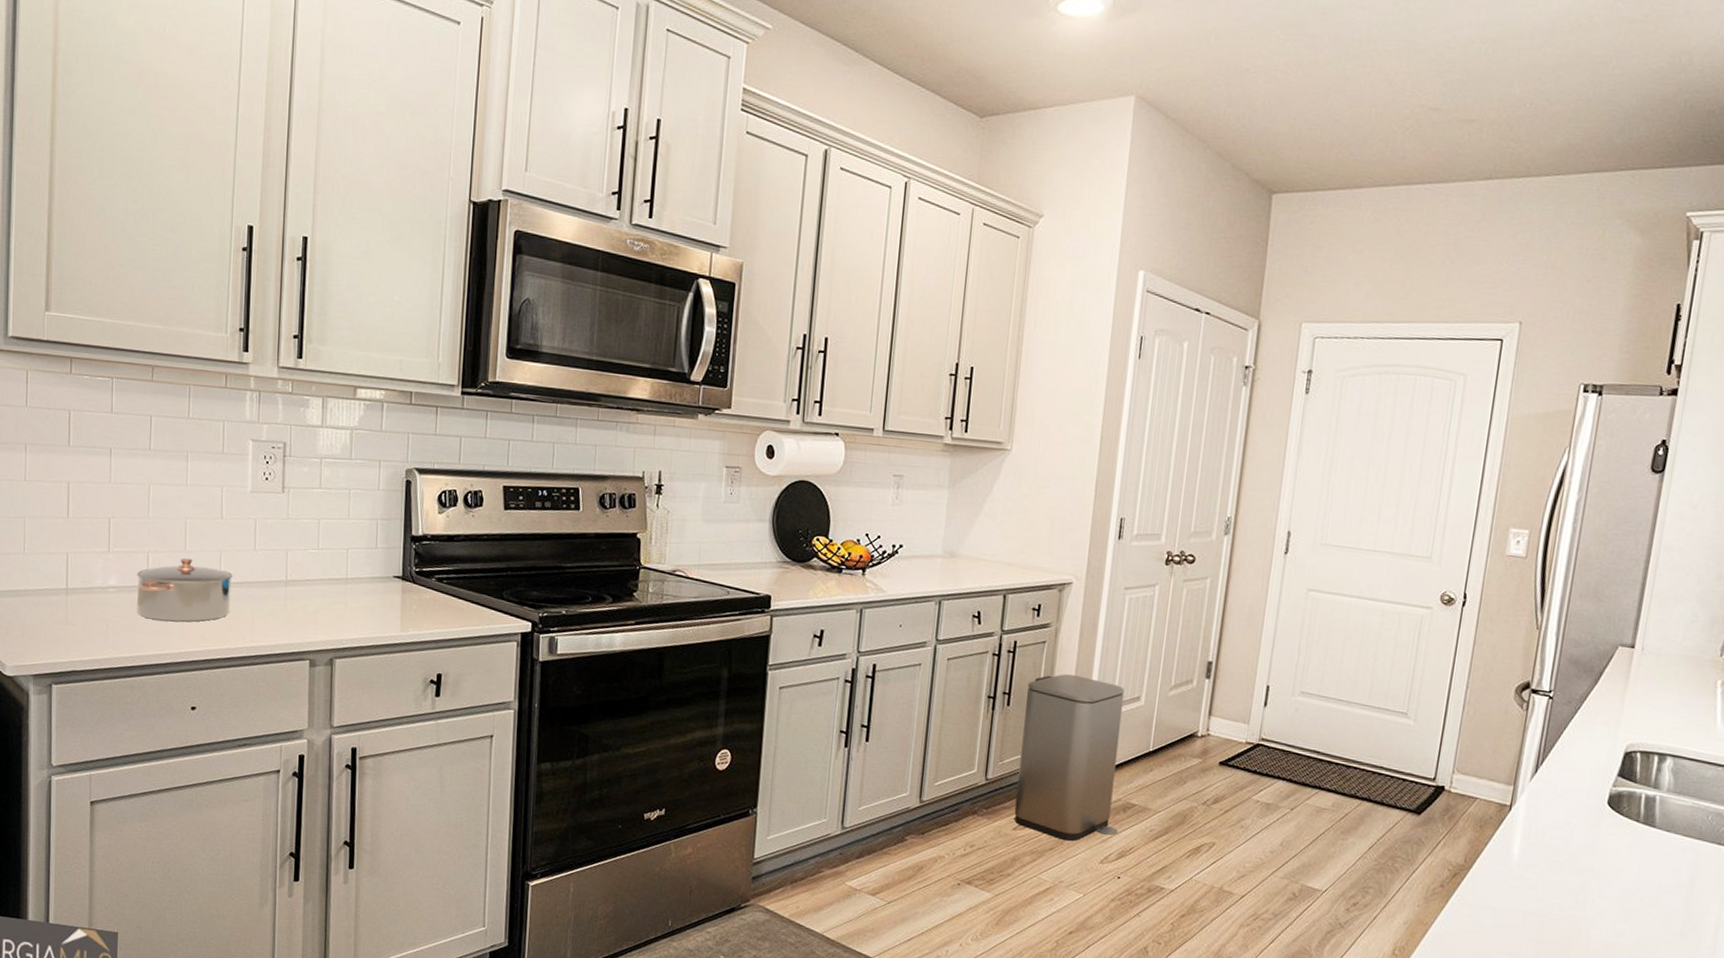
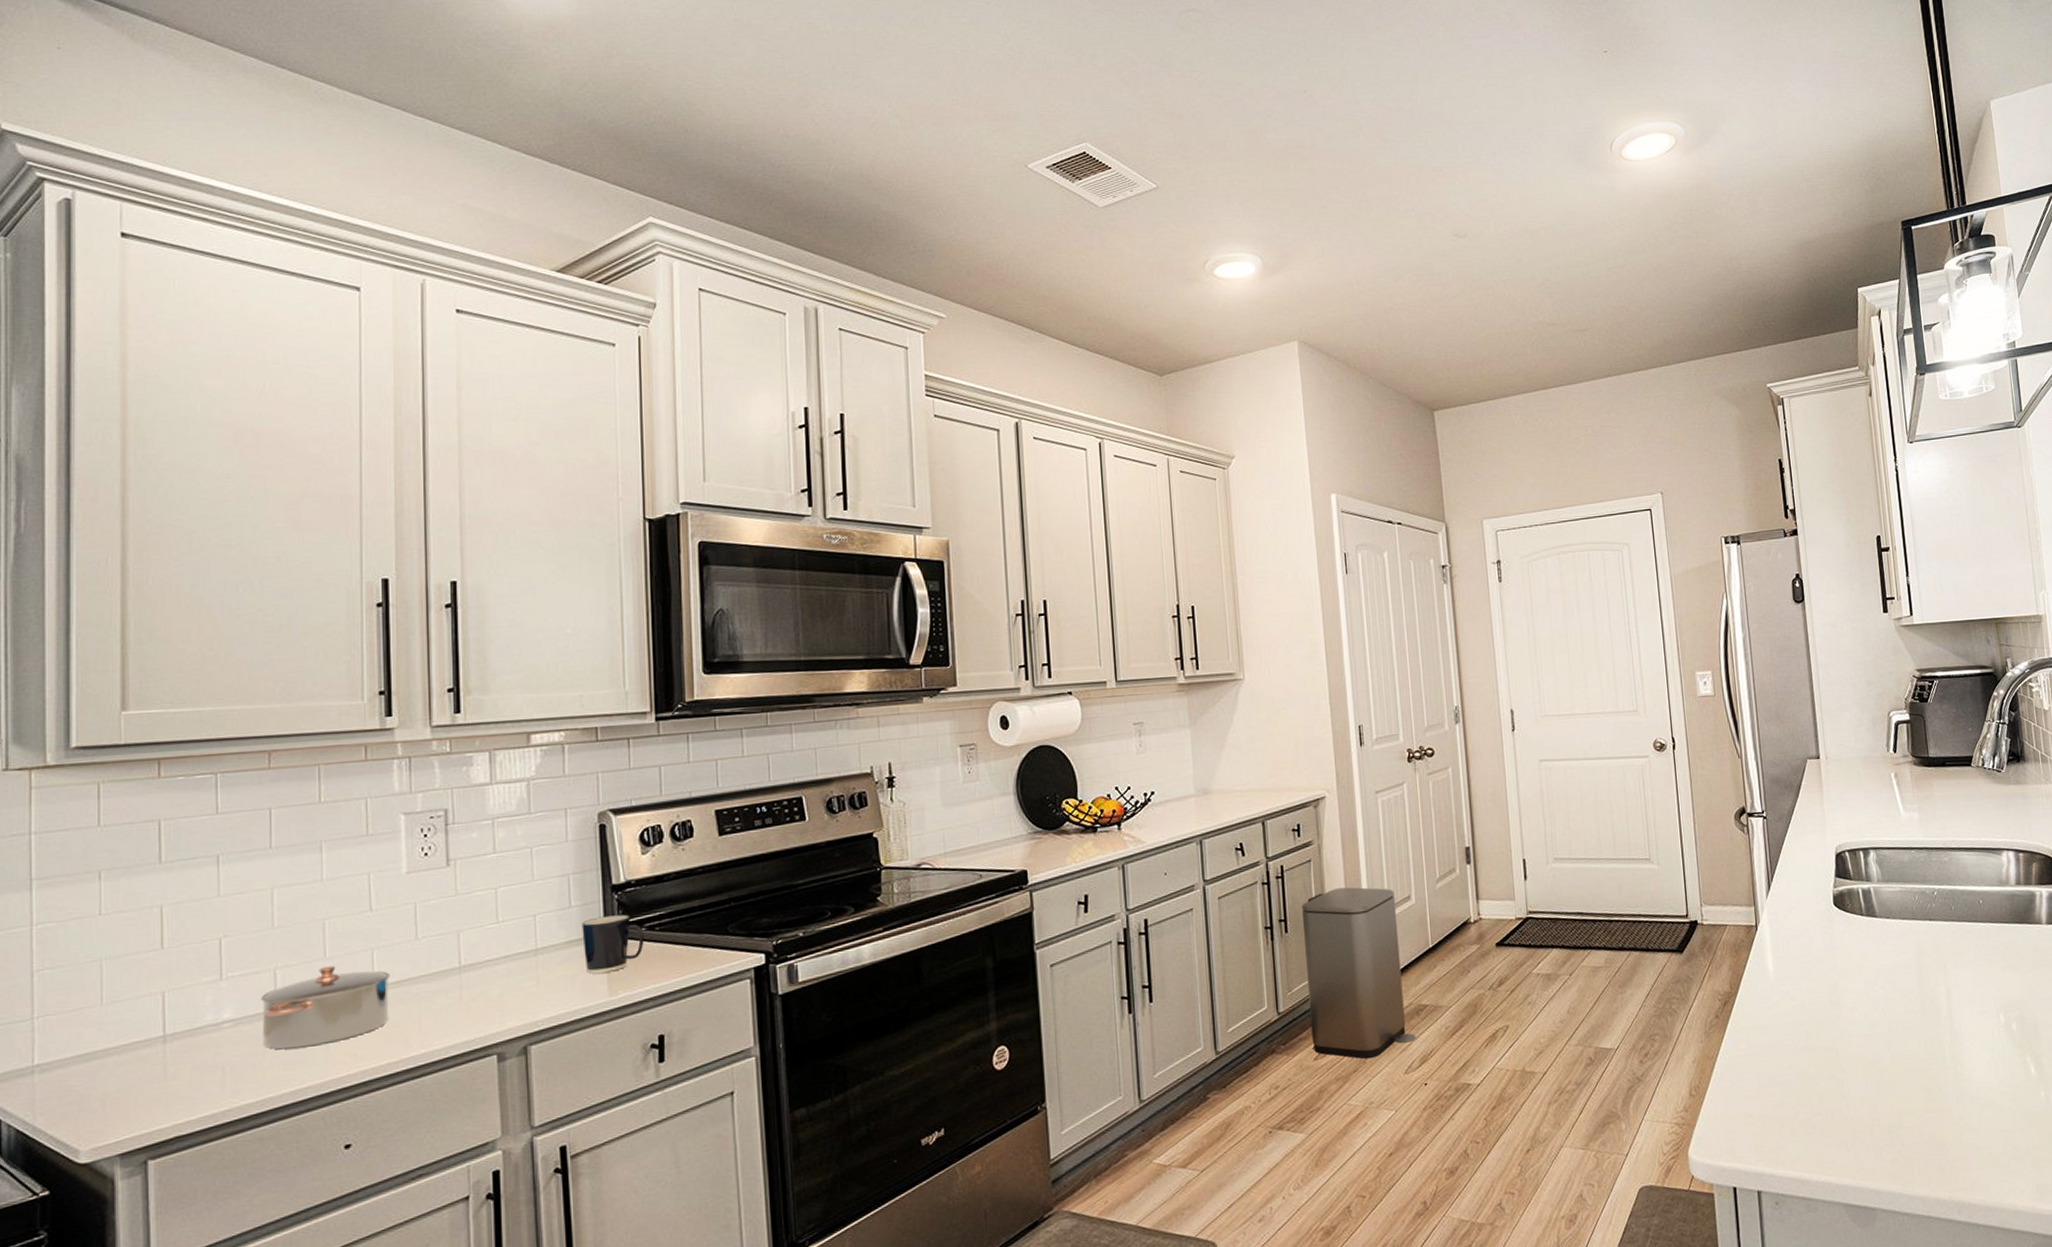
mug: none [383,561,434,611] -> present [582,914,644,974]

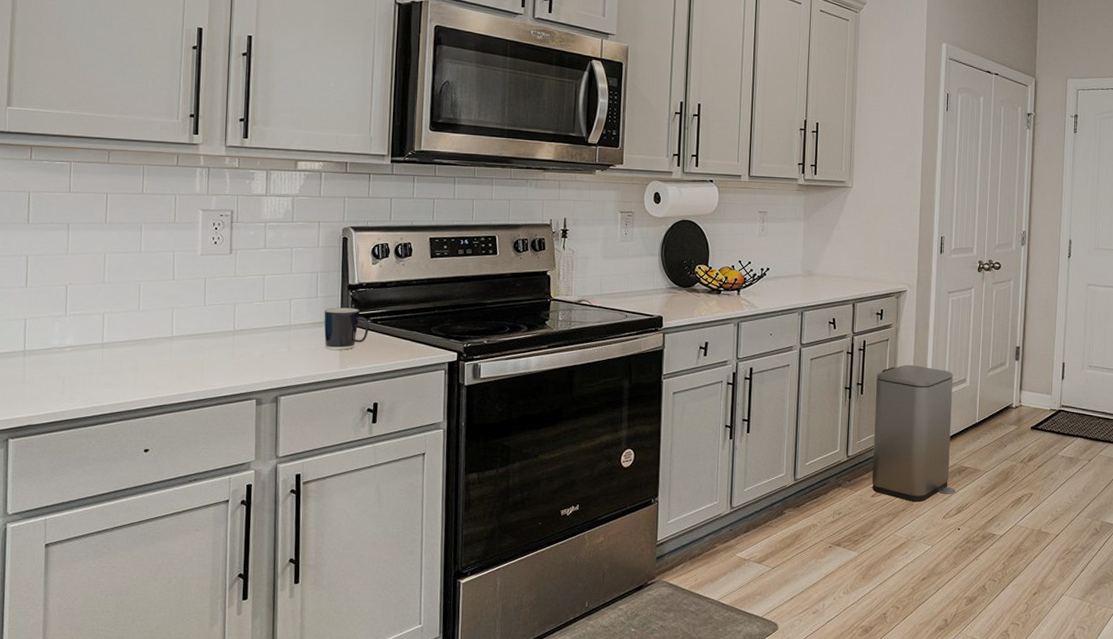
cooking pot: present [261,965,390,1050] -> none [92,316,184,374]

